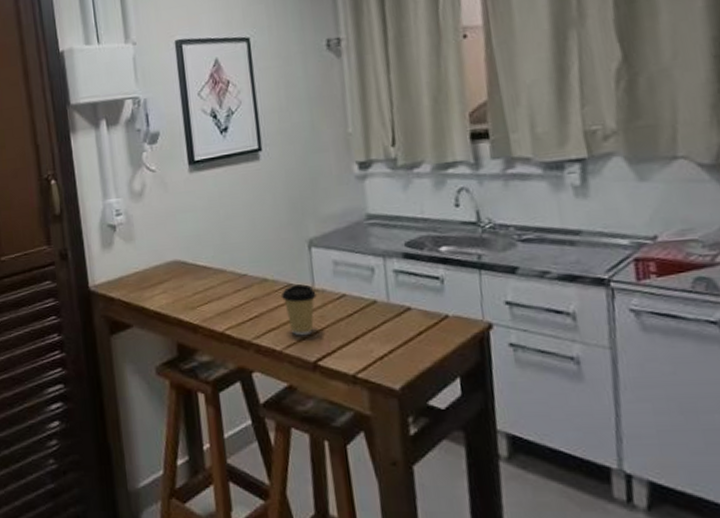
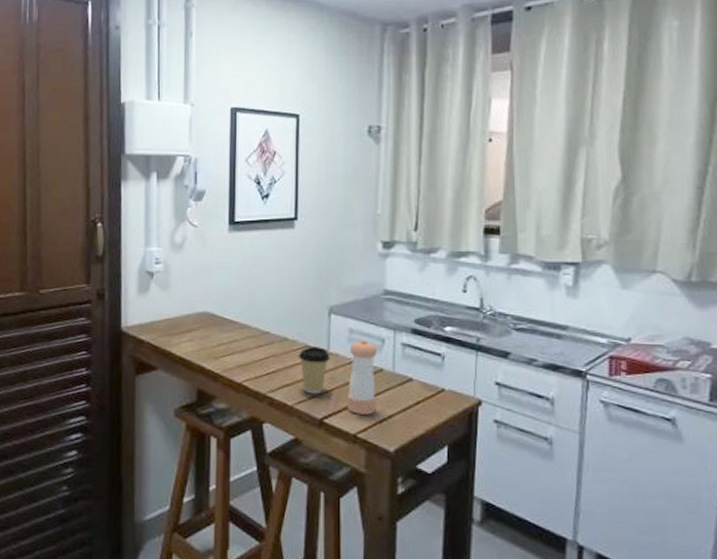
pepper shaker: none [336,270,374,353] -> present [346,339,377,415]

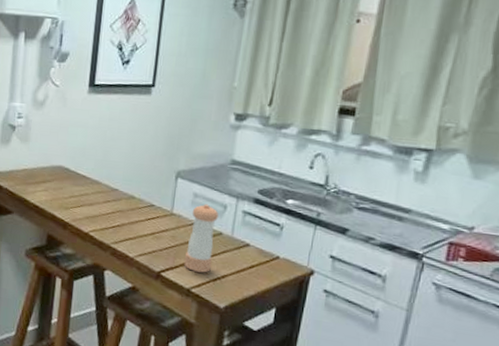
coffee cup: present [298,347,330,394] -> none [142,206,173,250]

